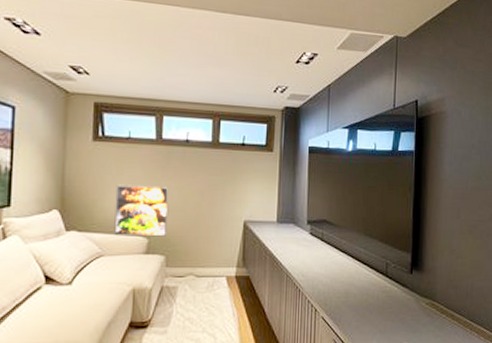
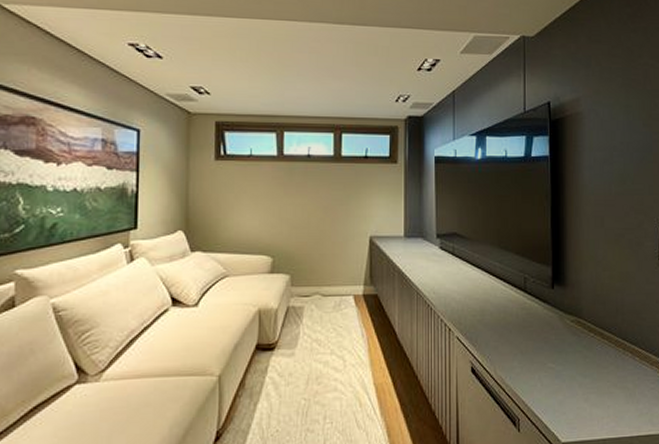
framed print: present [114,184,168,237] -> none [238,203,291,256]

